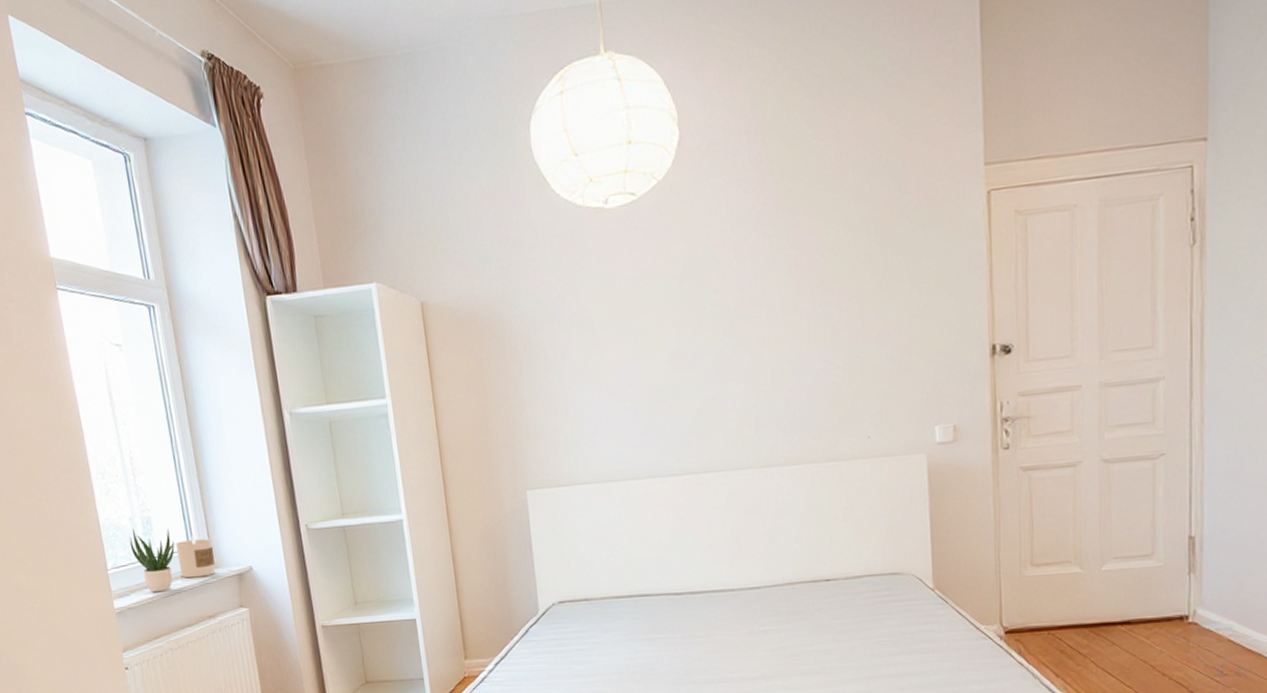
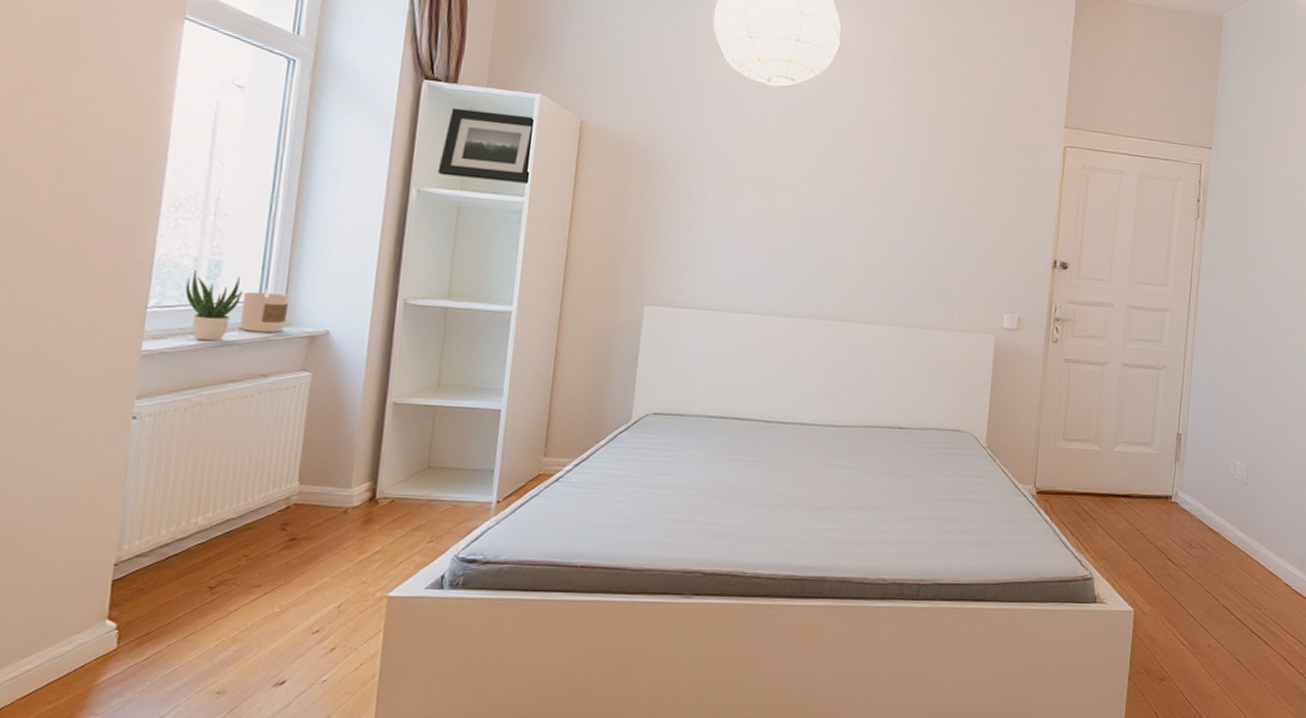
picture frame: none [298,309,386,393] -> present [437,108,537,184]

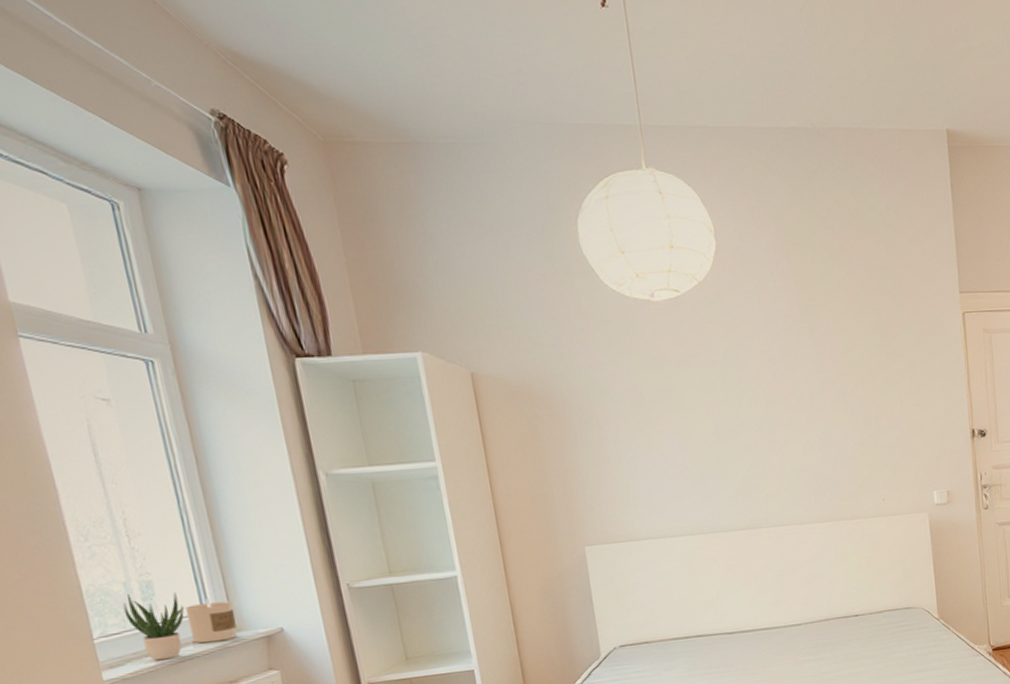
picture frame: present [437,108,537,184] -> none [334,377,435,455]

